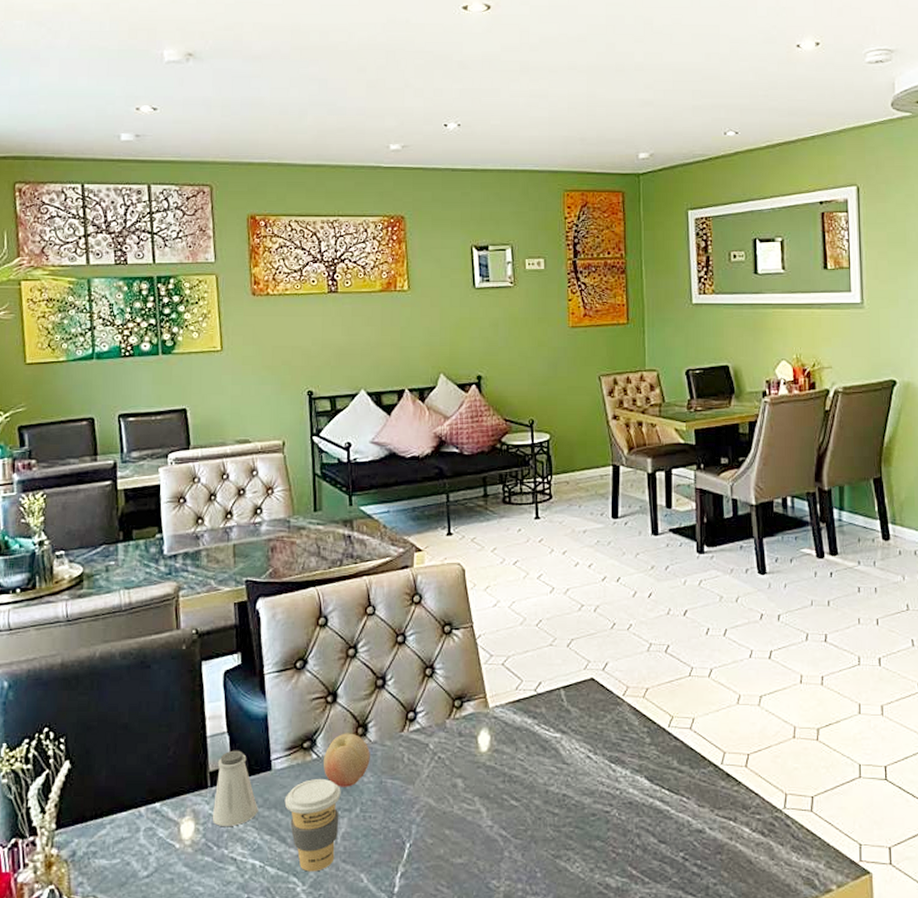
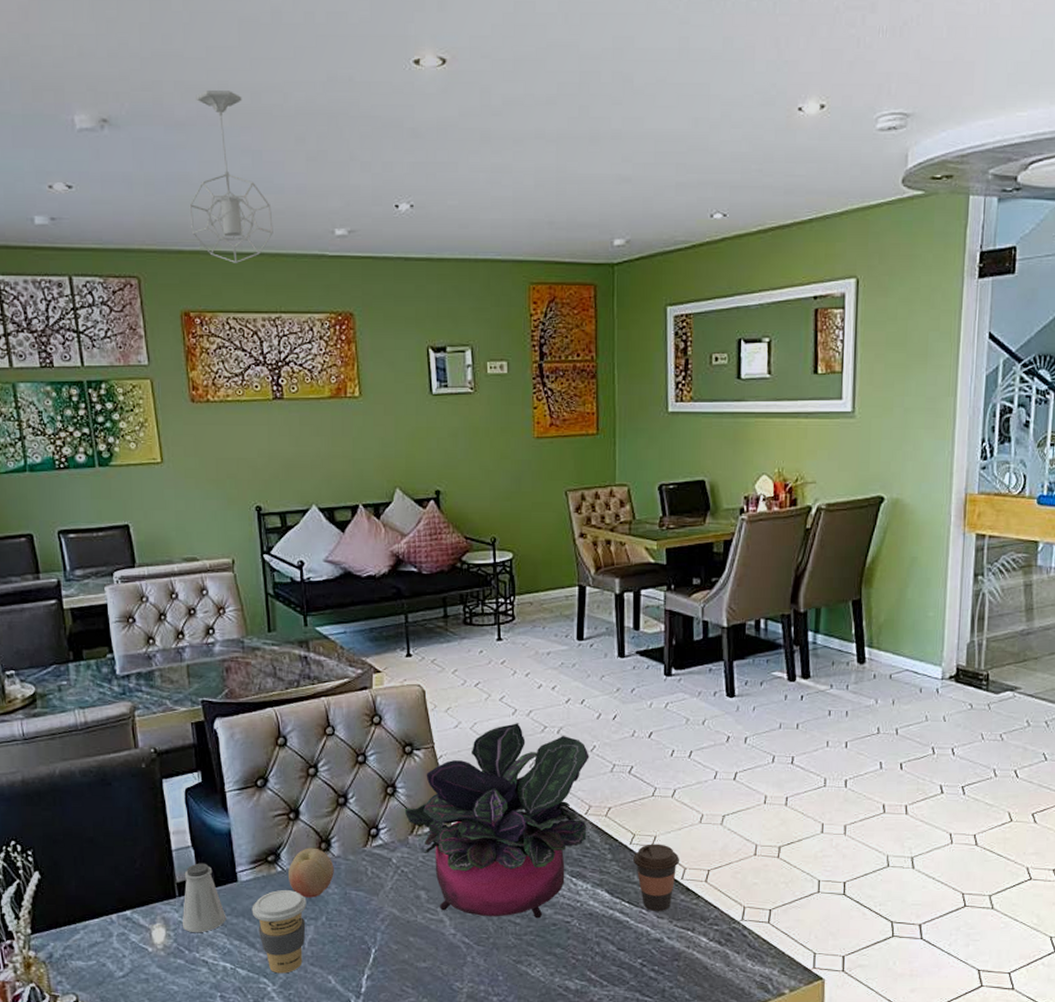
pendant light: none [260,30,335,173] -> present [189,91,273,263]
potted plant: none [442,601,626,808] -> present [404,723,589,919]
coffee cup: none [671,726,719,800] -> present [632,844,680,912]

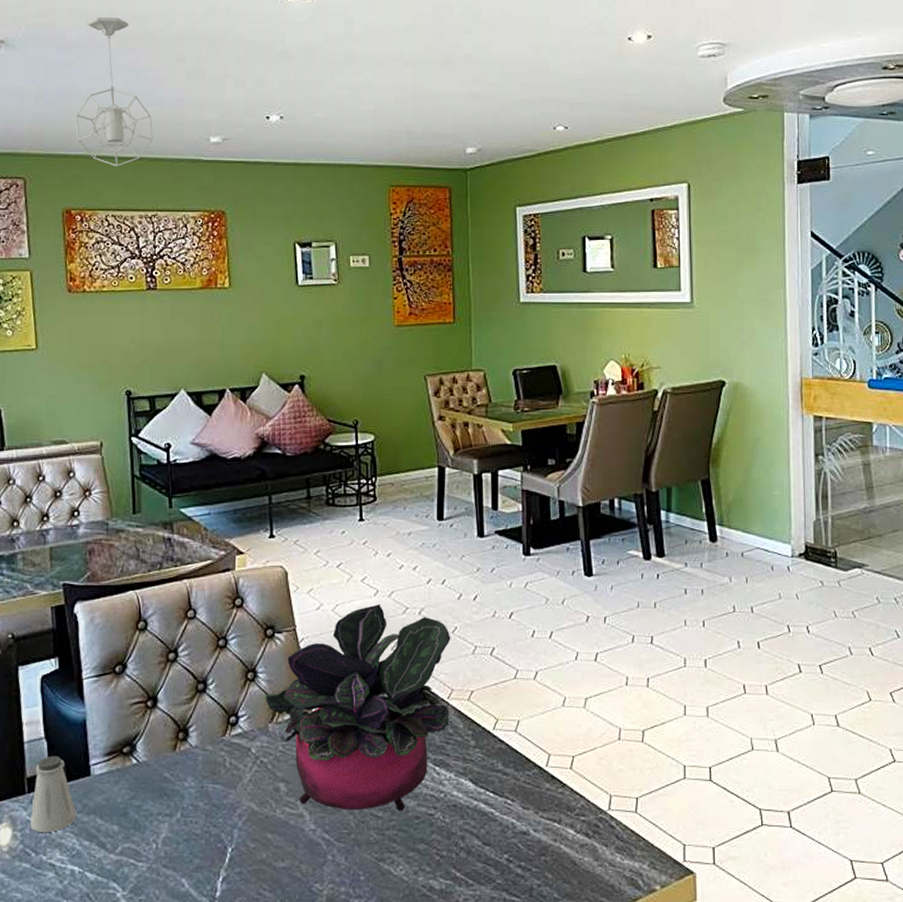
coffee cup: present [251,890,307,974] -> none [104,784,162,877]
fruit: present [288,848,334,898] -> none [144,737,191,792]
coffee cup: present [632,844,680,912] -> none [496,729,544,802]

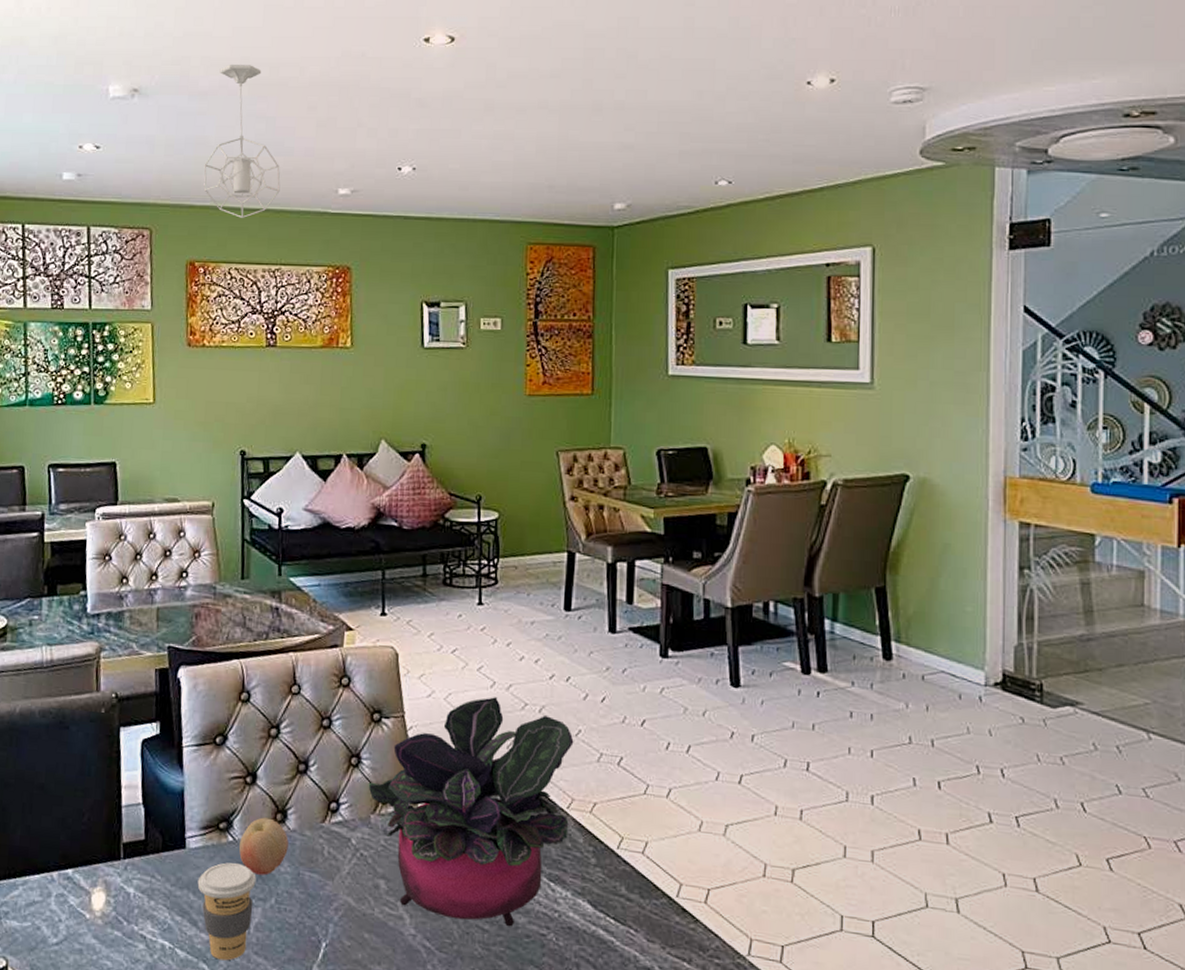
saltshaker: present [29,756,77,832] -> none [123,823,171,903]
coffee cup: none [104,784,162,877] -> present [197,862,257,961]
fruit: none [144,737,191,792] -> present [239,817,289,876]

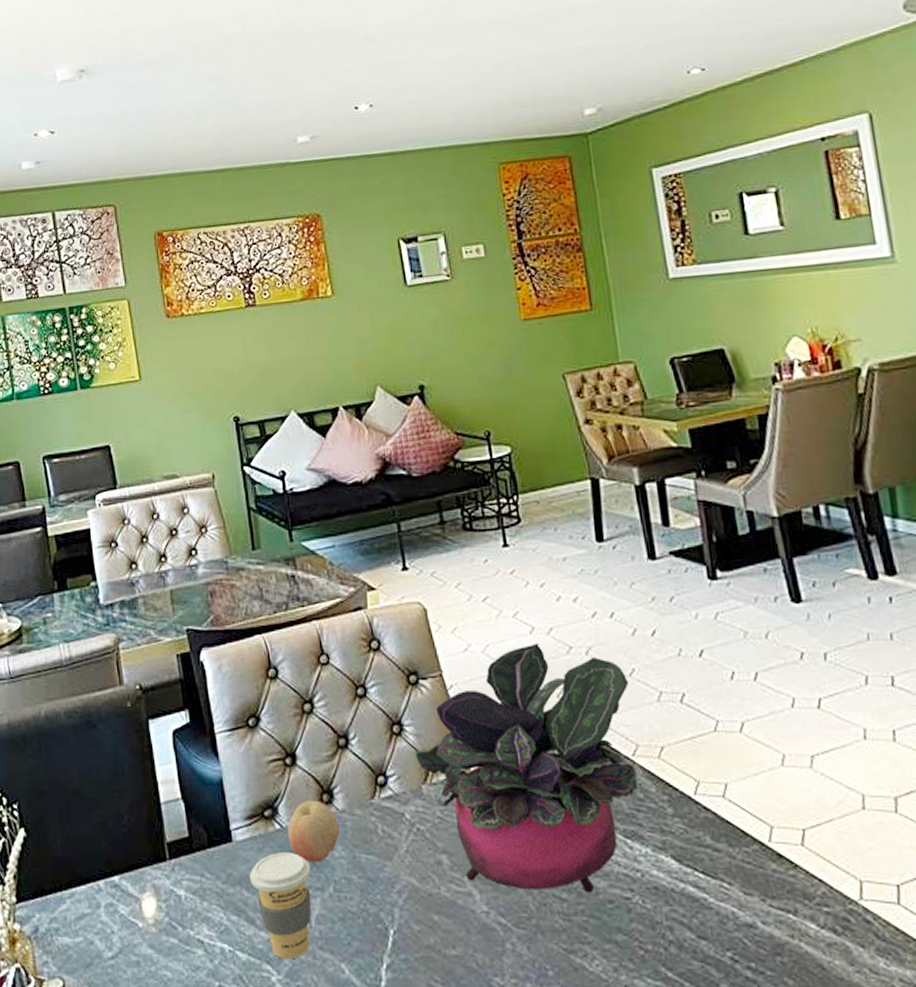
pendant light: present [203,65,281,218] -> none [159,28,238,181]

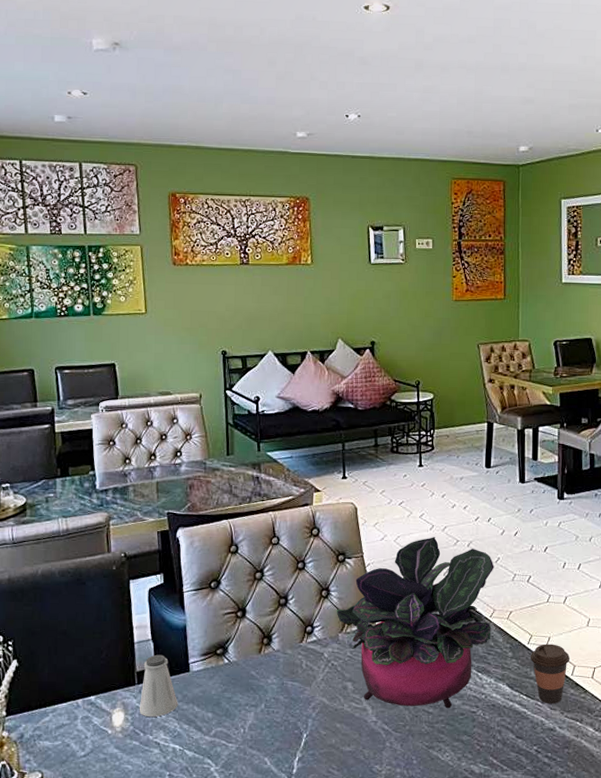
saltshaker: none [173,818,222,904] -> present [139,654,178,717]
coffee cup: present [249,853,311,959] -> none [200,680,249,755]
fruit: present [288,800,340,862] -> none [234,642,274,687]
coffee cup: none [700,794,764,887] -> present [530,644,571,704]

